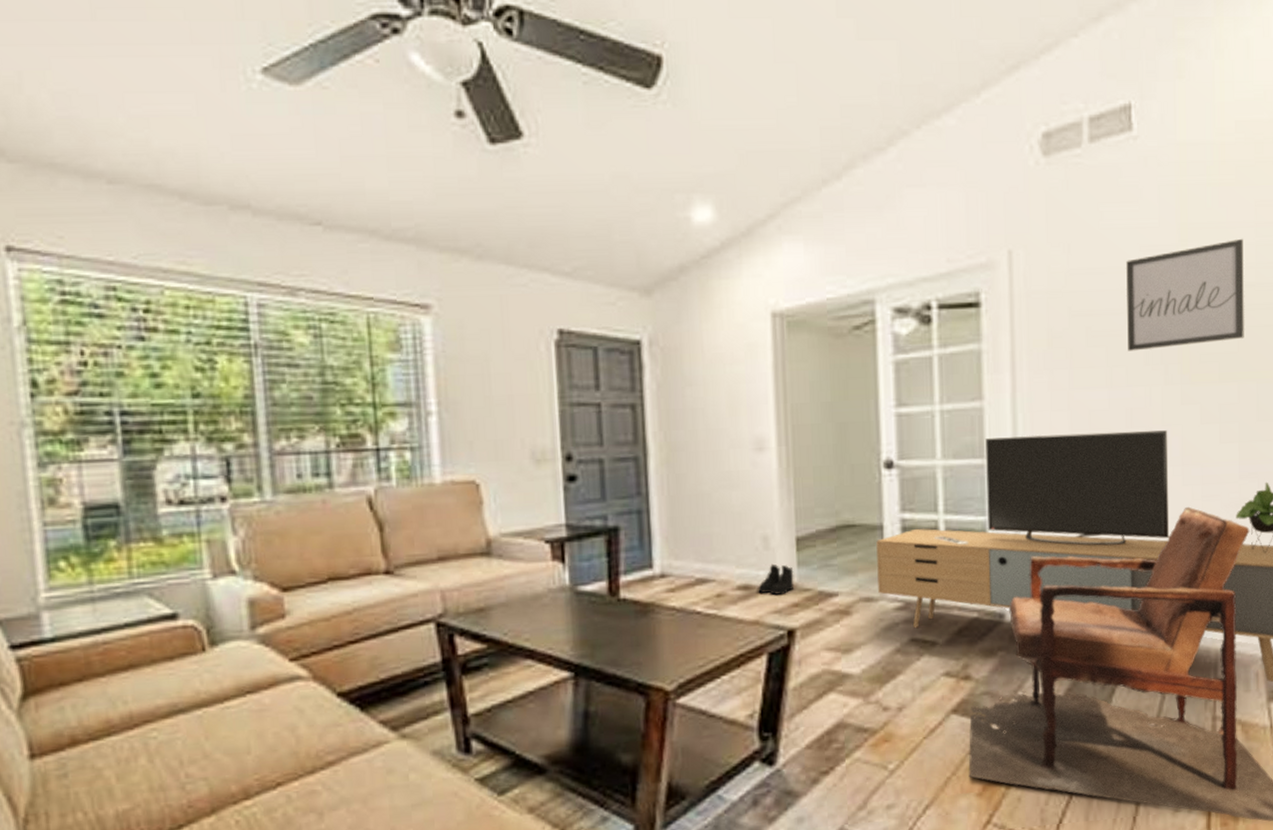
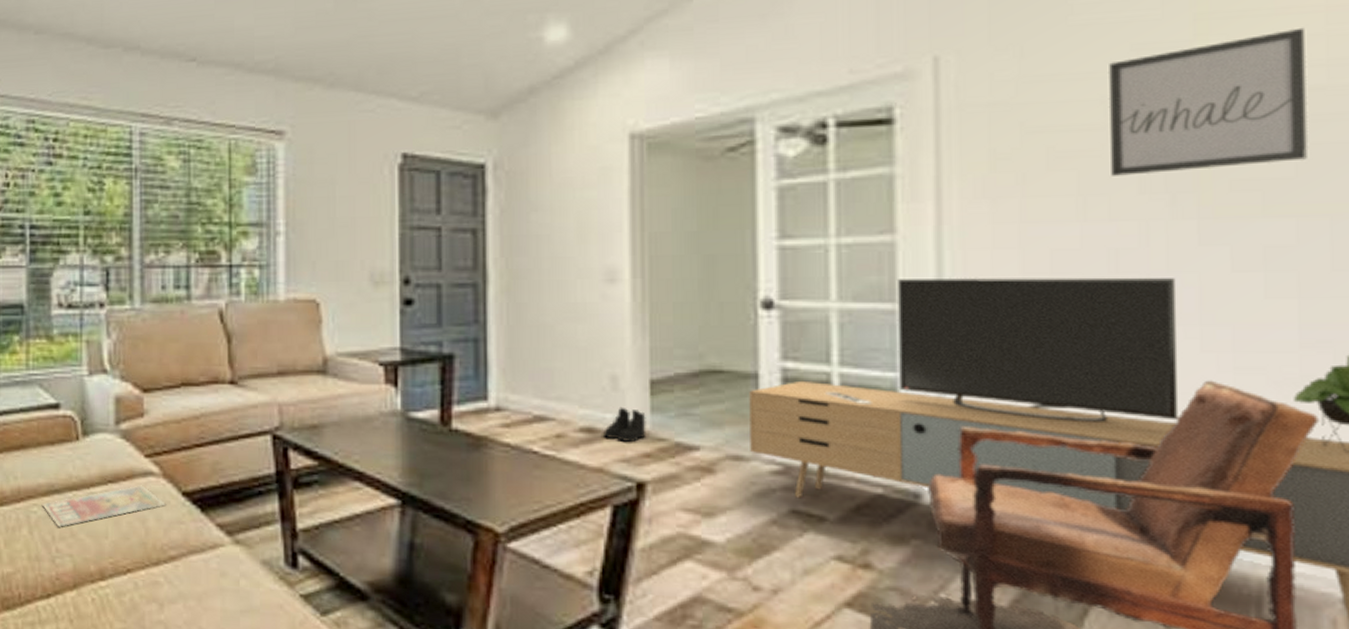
magazine: none [162,691,320,750] -> present [41,485,167,527]

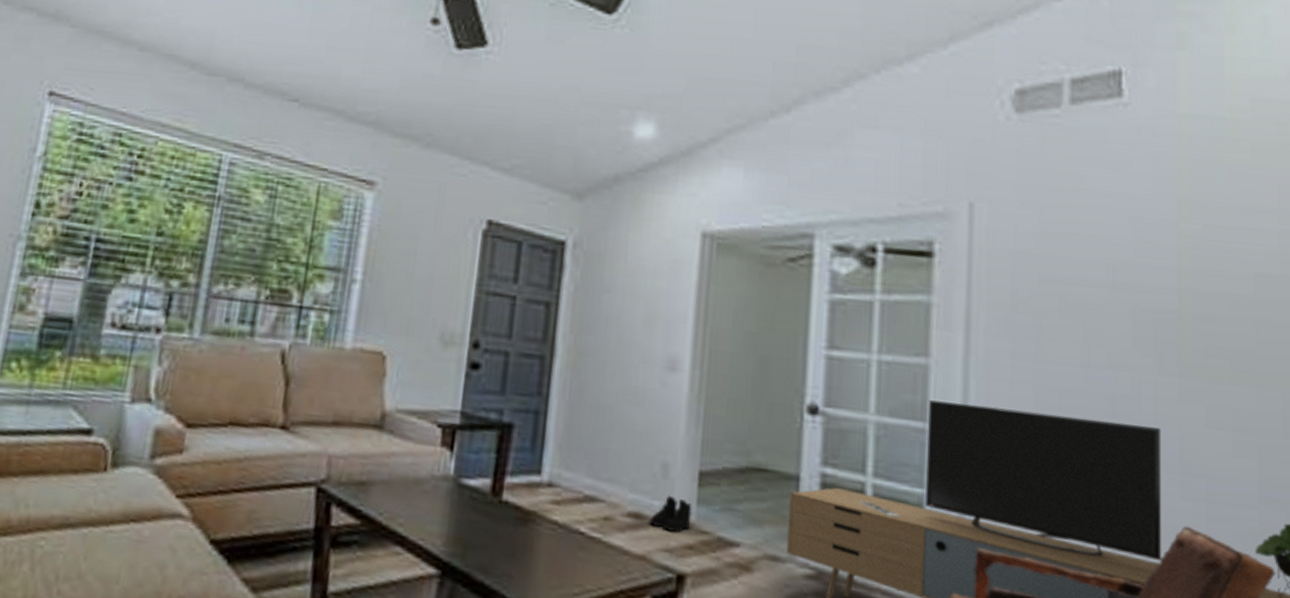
magazine: present [41,485,167,527] -> none [51,527,191,567]
wall art: present [1108,27,1307,176] -> none [1110,223,1265,337]

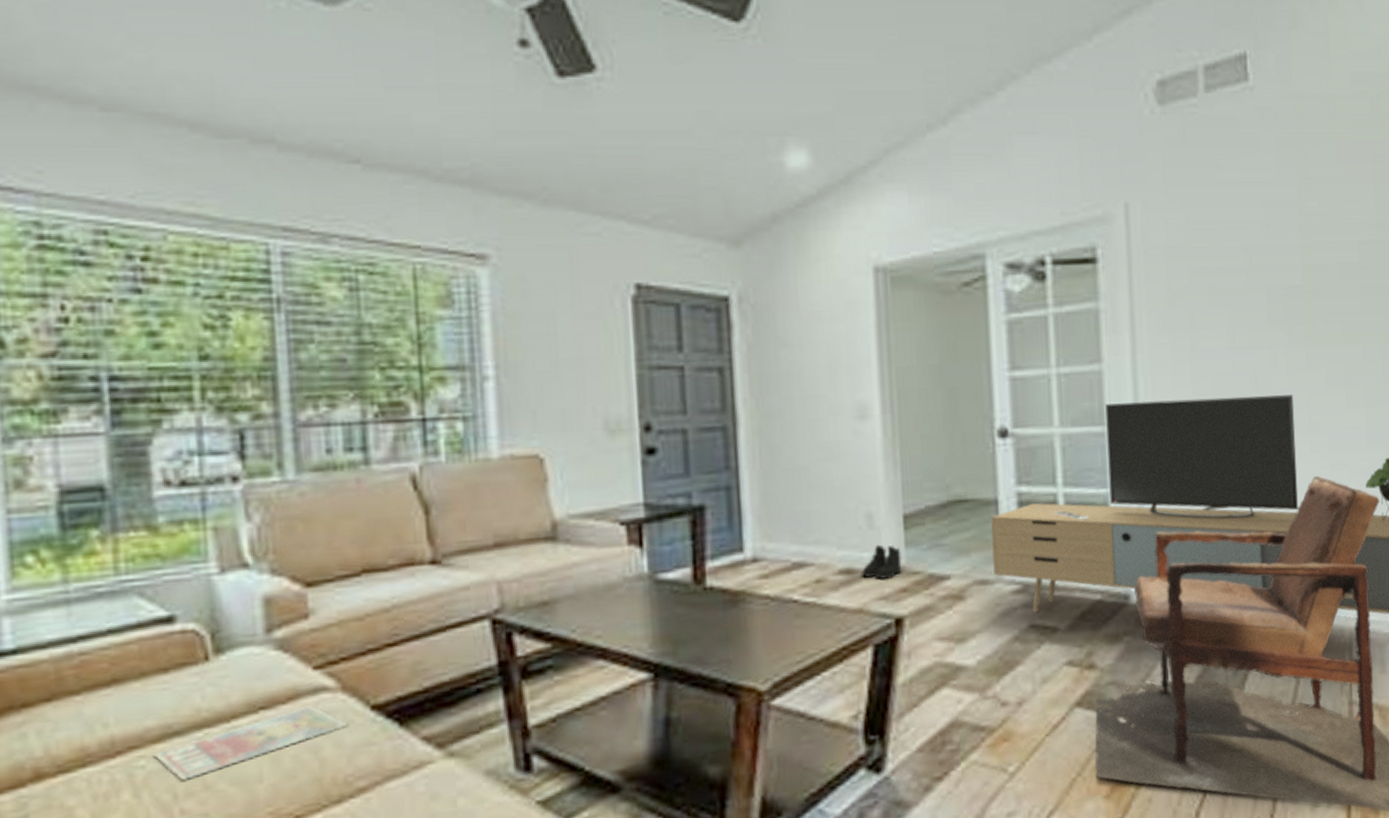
magazine: none [51,527,191,567] -> present [152,705,350,781]

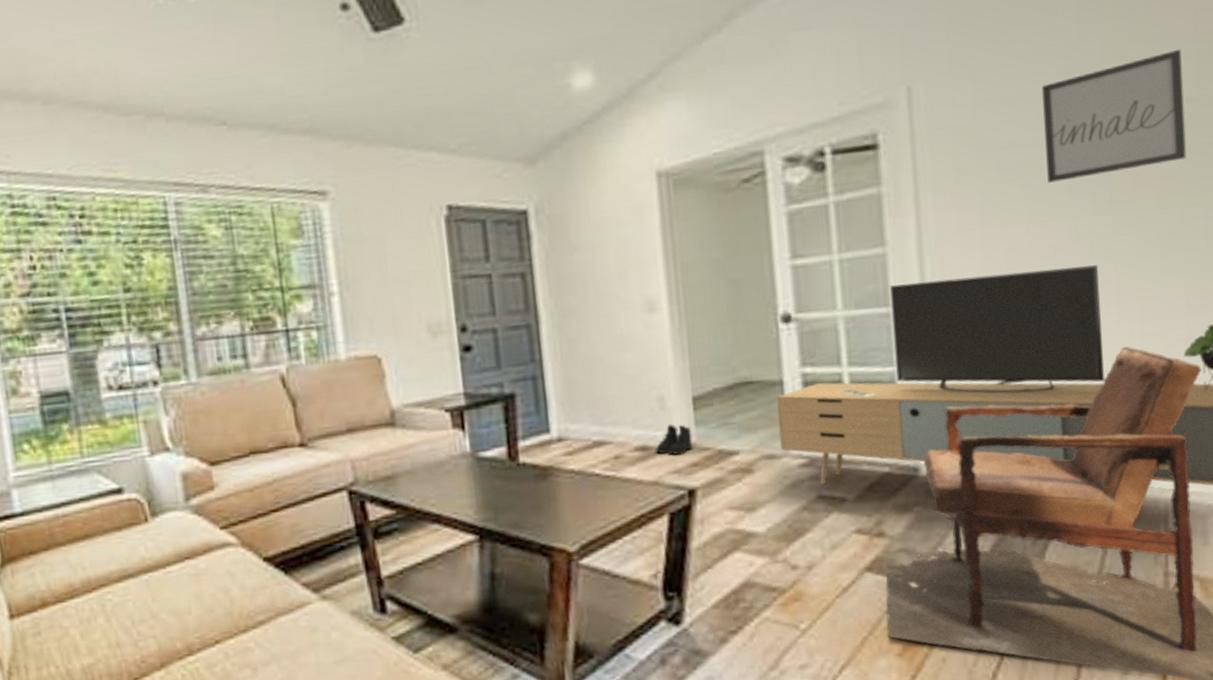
magazine: present [152,705,350,781] -> none [116,557,249,611]
wall art: none [1246,194,1367,311] -> present [1042,48,1187,183]

